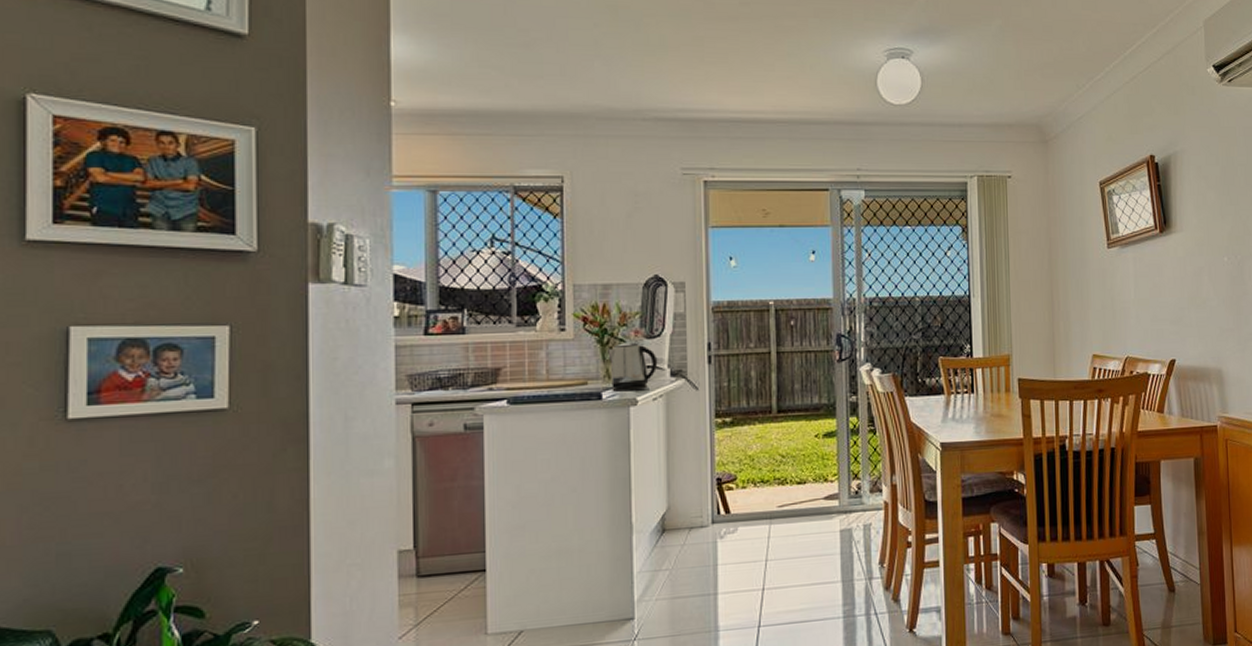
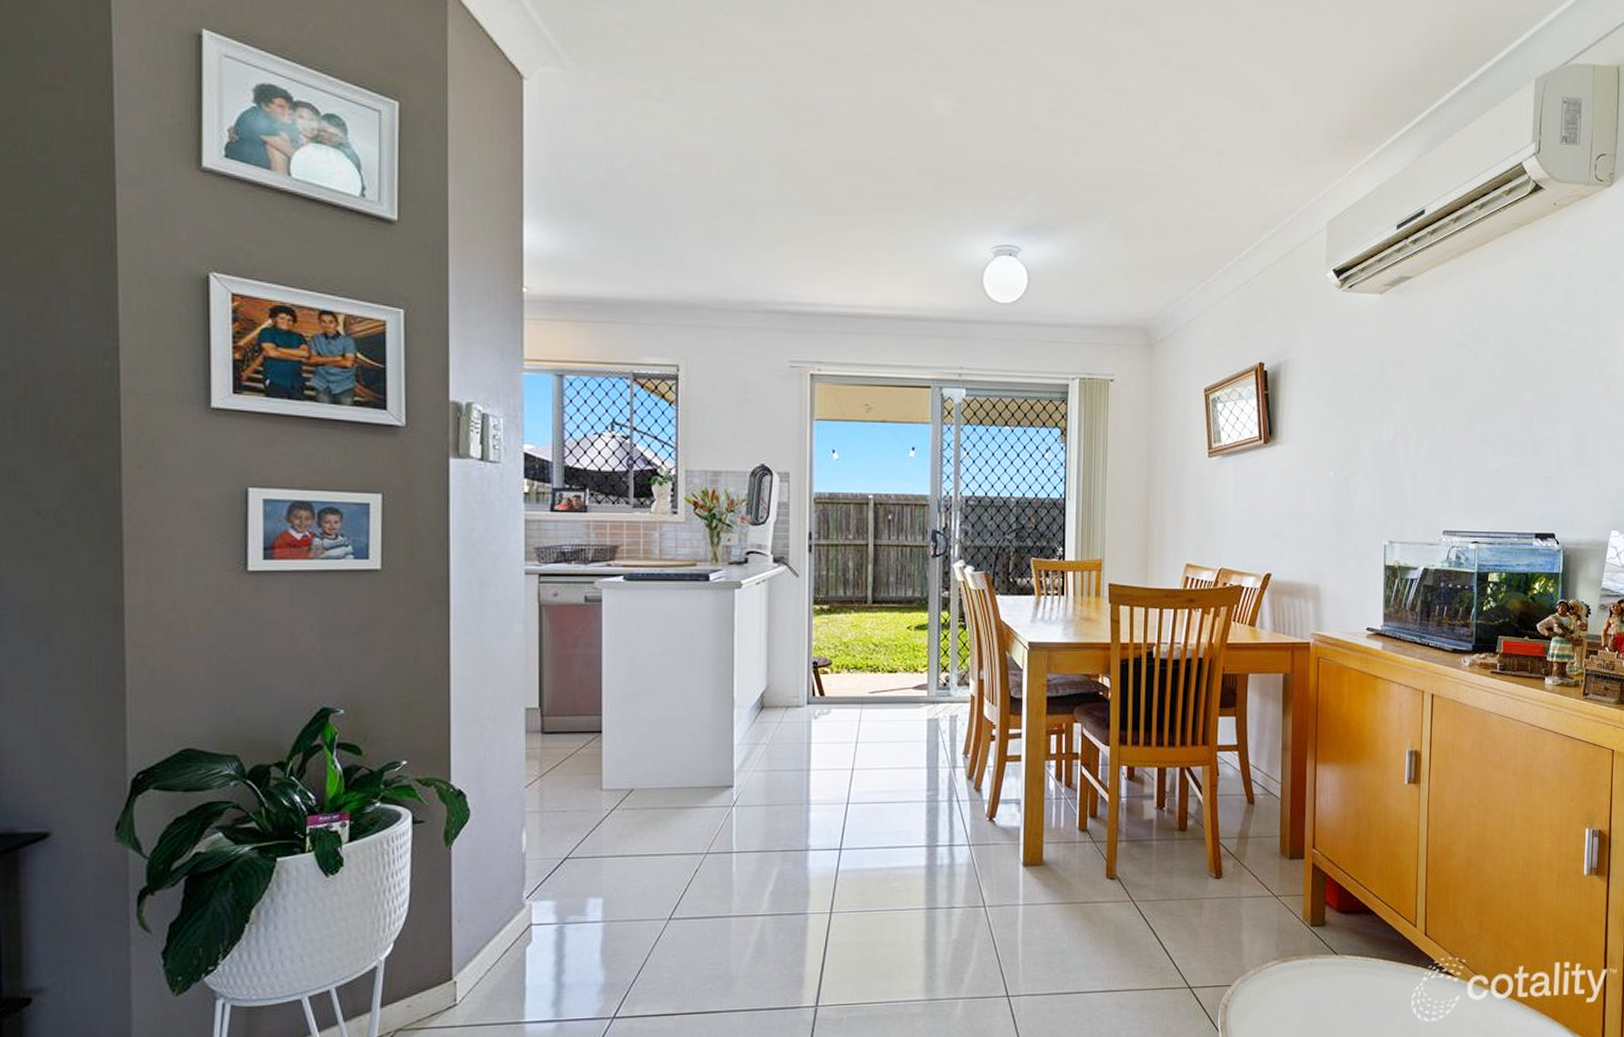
kettle: present [608,342,658,392] -> none [716,528,762,574]

